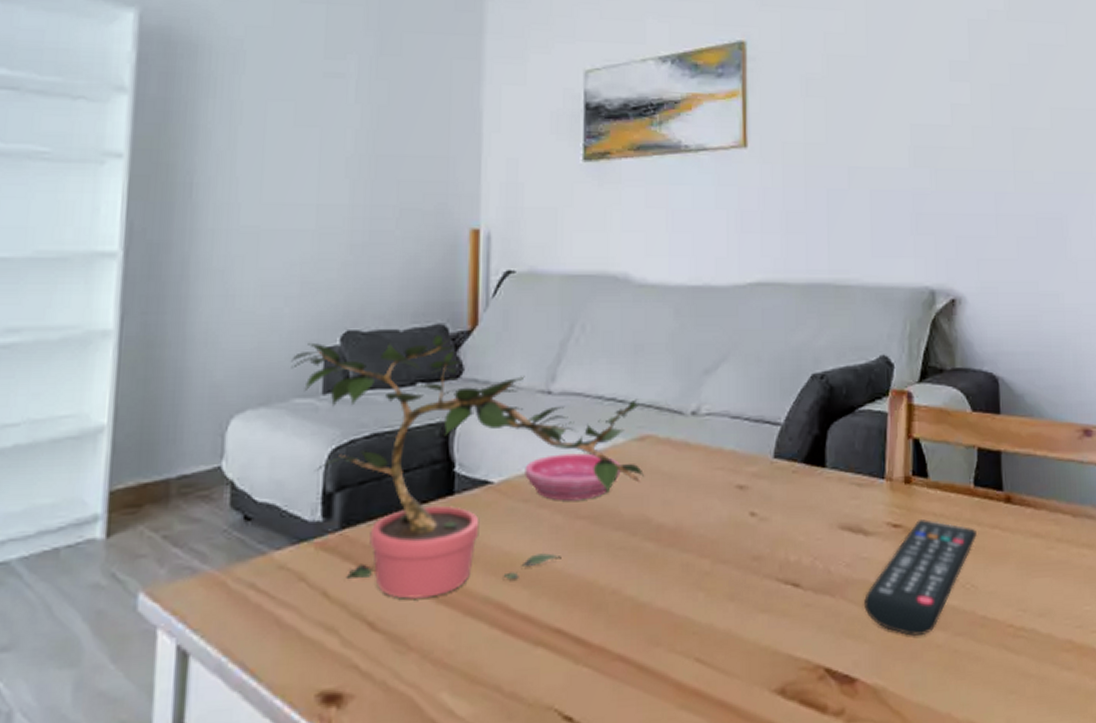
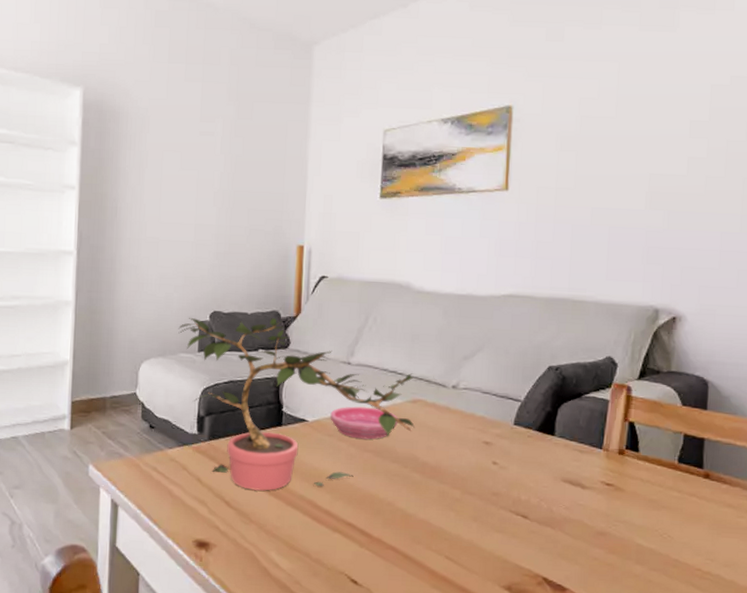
remote control: present [863,519,978,636] -> none [577,482,678,566]

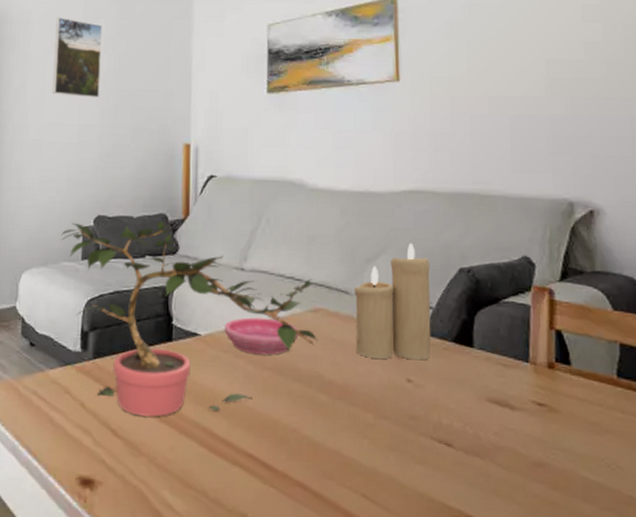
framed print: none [169,115,219,198] -> present [52,17,102,98]
candle: none [449,343,523,446] -> present [354,243,431,361]

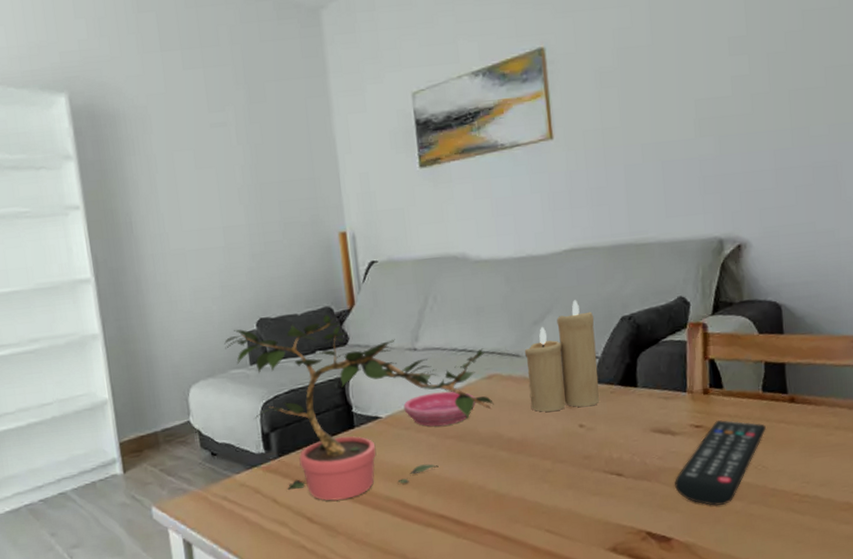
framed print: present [52,17,102,98] -> none [177,109,241,198]
remote control: none [511,402,622,504] -> present [674,420,767,506]

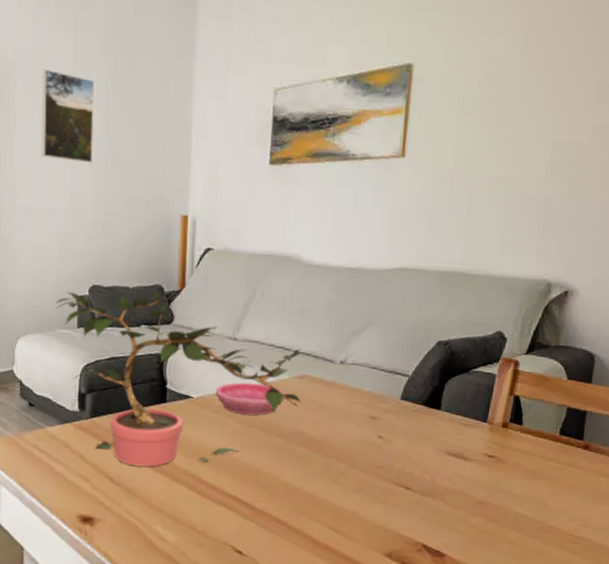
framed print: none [177,109,241,198] -> present [40,68,95,163]
candle: present [524,300,599,412] -> none [335,318,412,421]
remote control: present [674,420,767,506] -> none [457,454,556,532]

